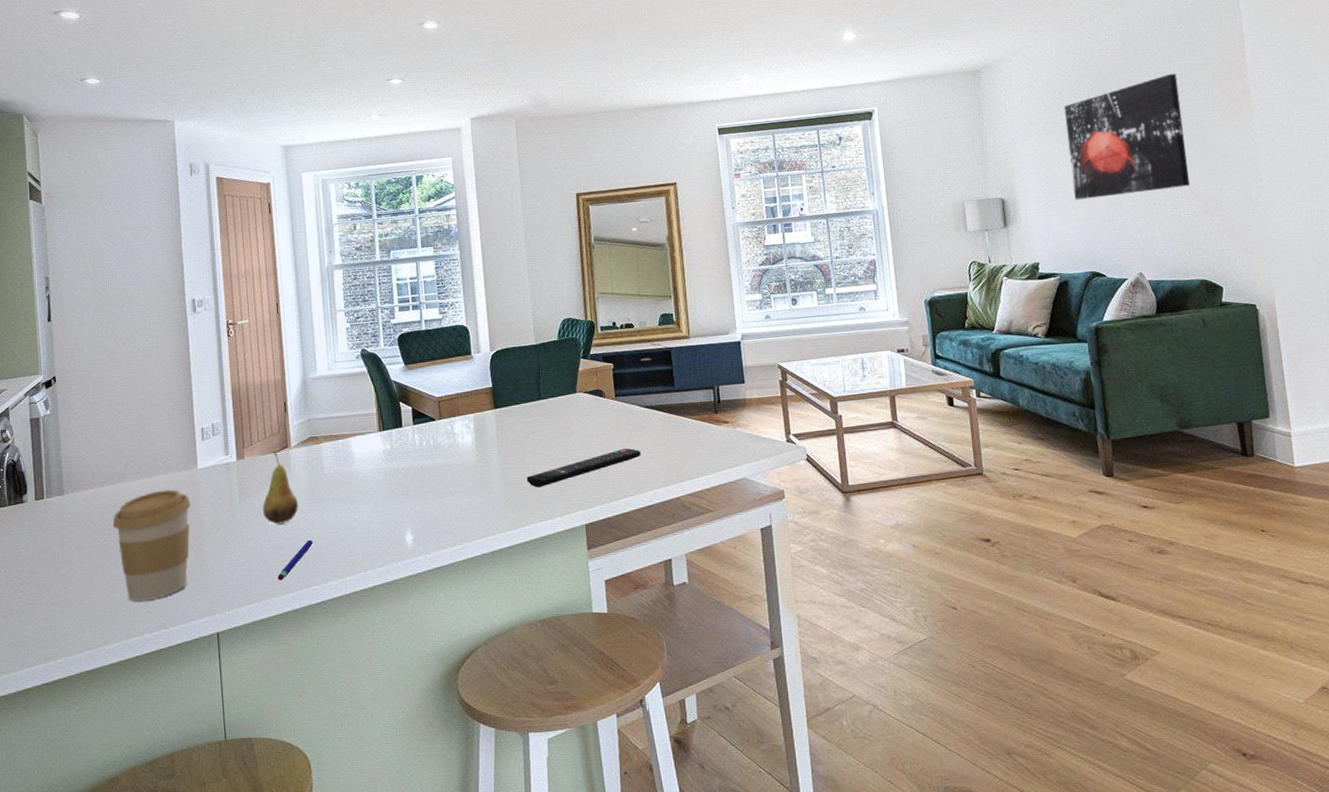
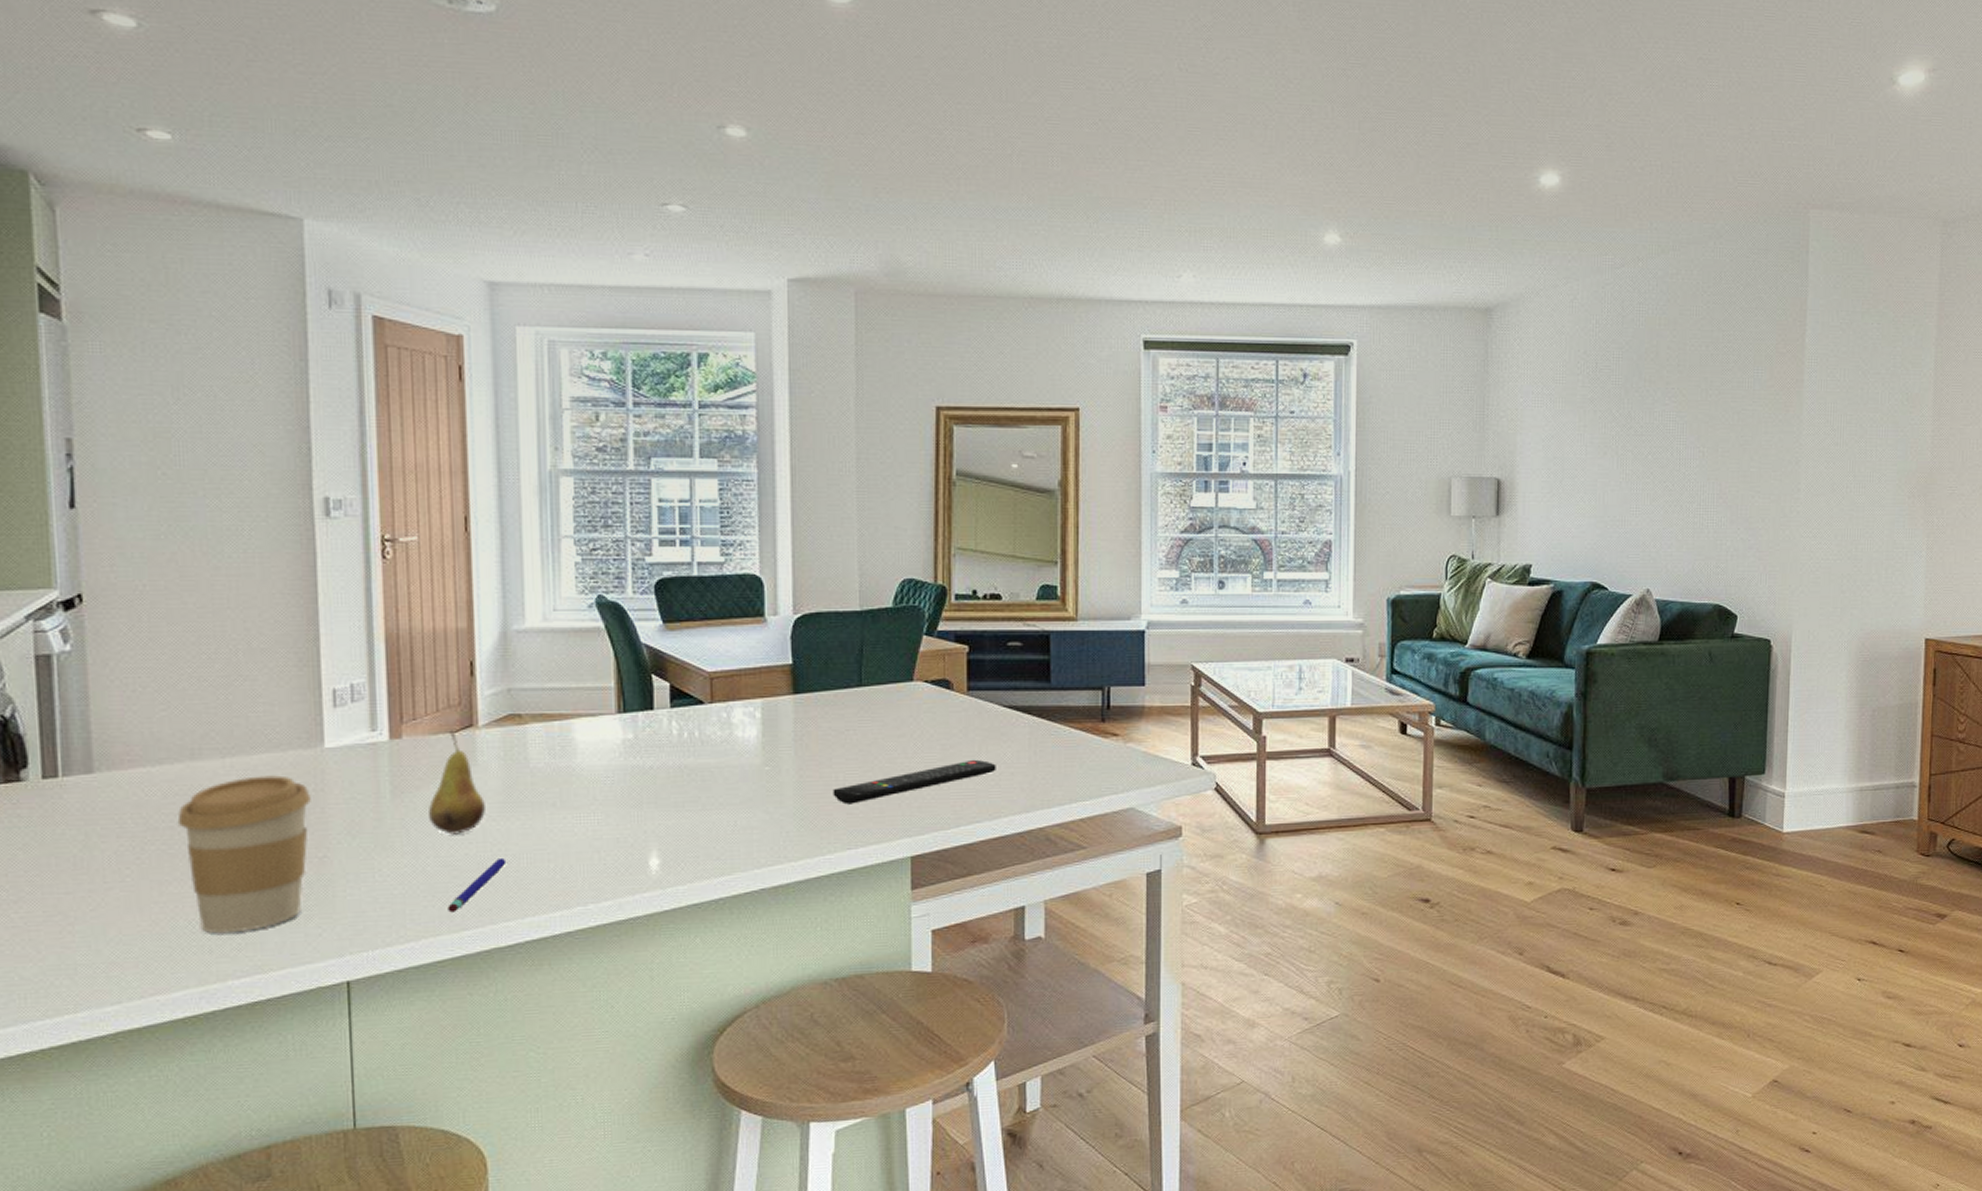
wall art: present [1064,73,1190,200] -> none [1585,345,1724,491]

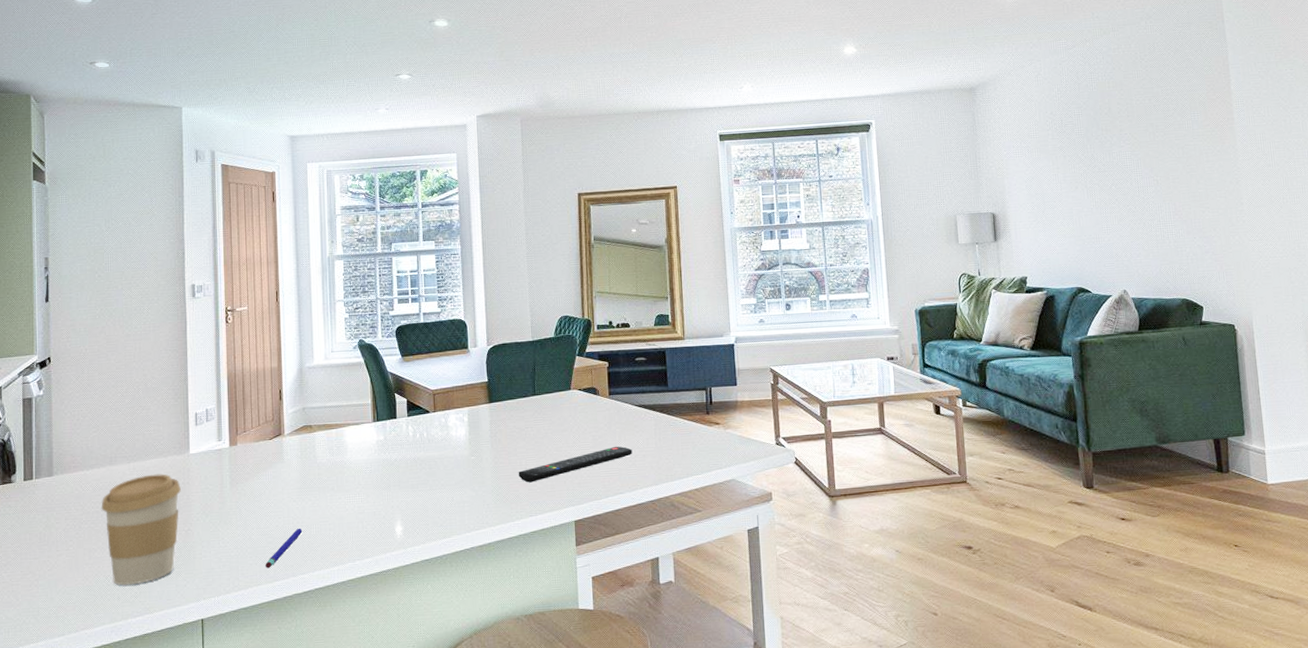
fruit: present [429,730,485,835] -> none [254,438,289,512]

